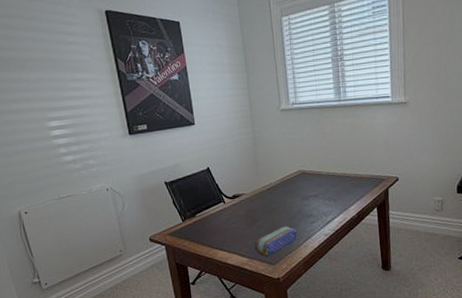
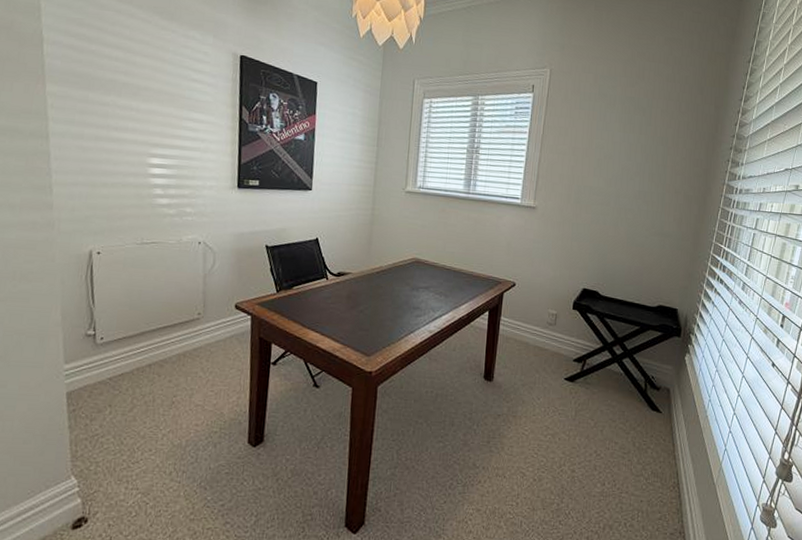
pencil case: present [254,226,297,257] -> none [351,315,400,346]

